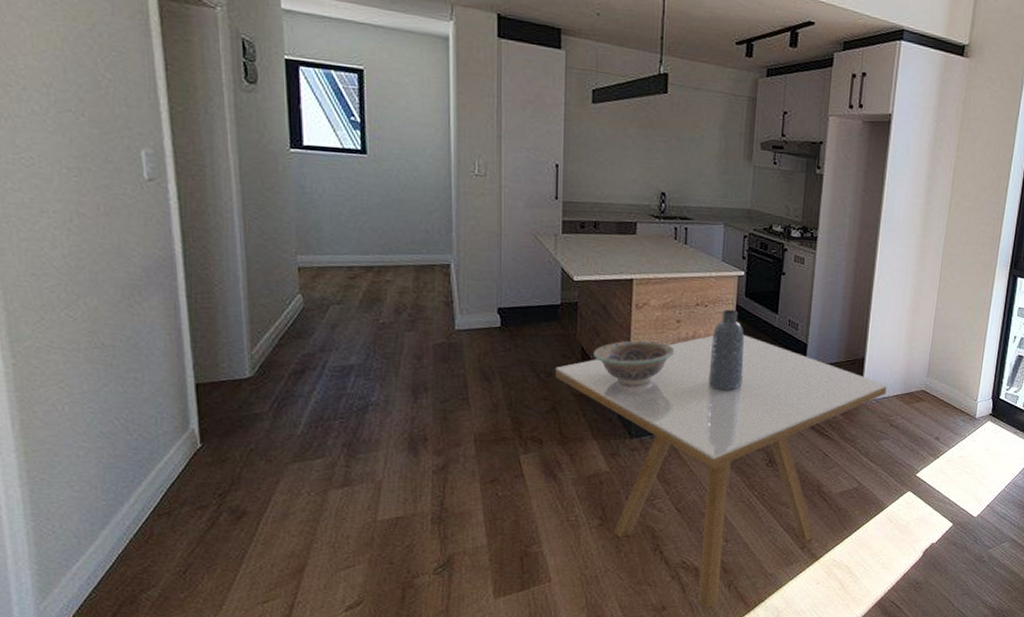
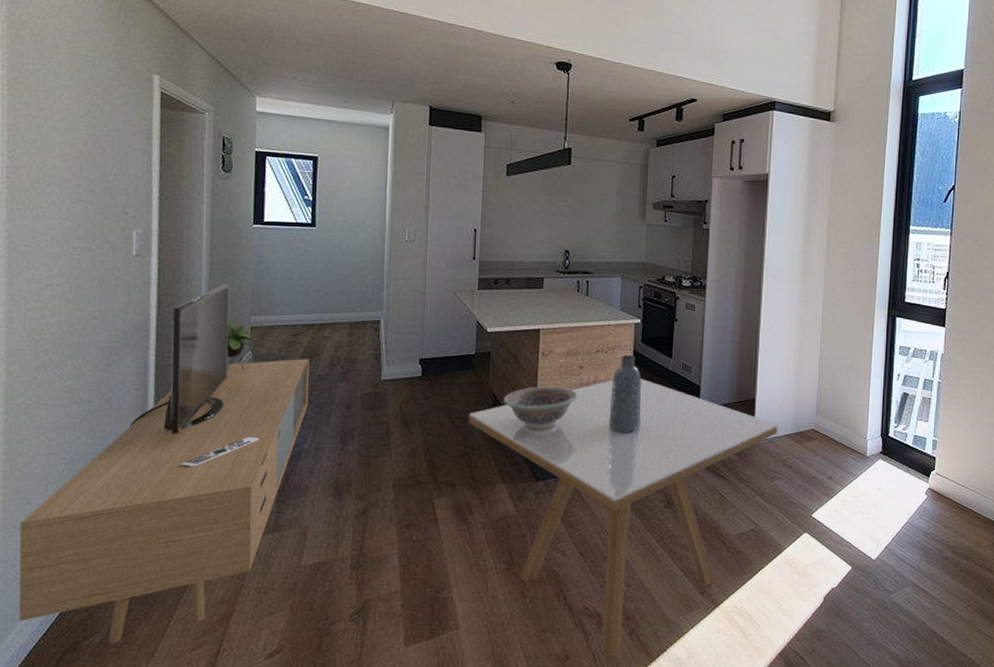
media console: none [49,216,373,598] -> present [19,283,310,644]

